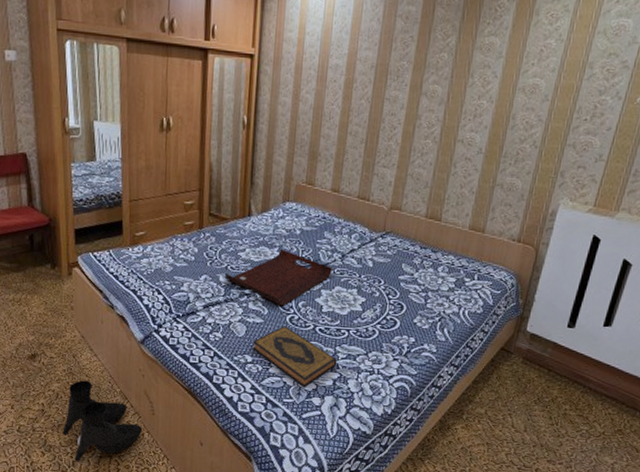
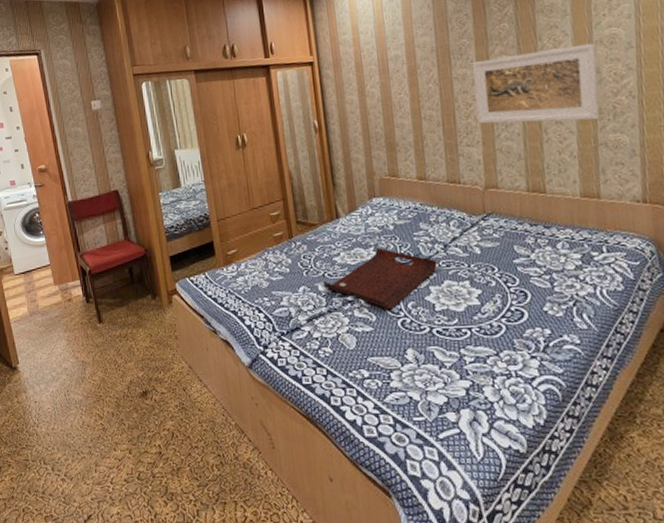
boots: present [62,380,143,461] -> none [182,415,265,510]
hardback book: present [252,326,338,388] -> none [366,332,466,402]
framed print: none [398,85,518,162] -> present [472,43,600,124]

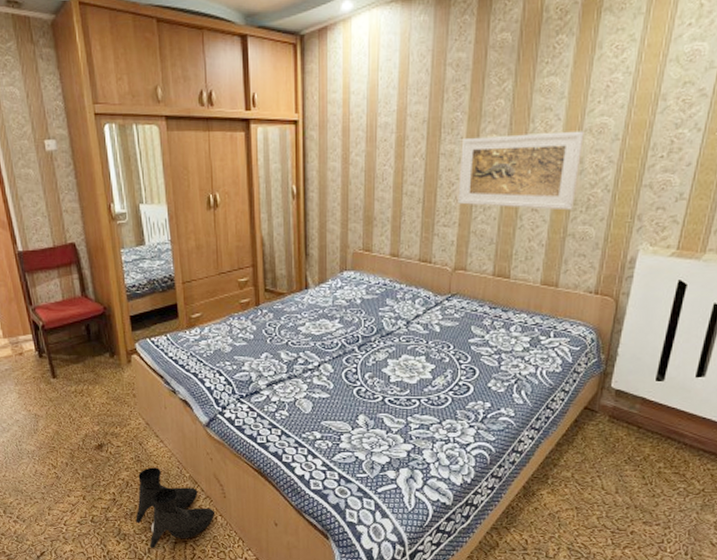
boots: none [182,415,265,510] -> present [135,467,216,548]
serving tray: present [324,247,437,310] -> none [287,320,398,379]

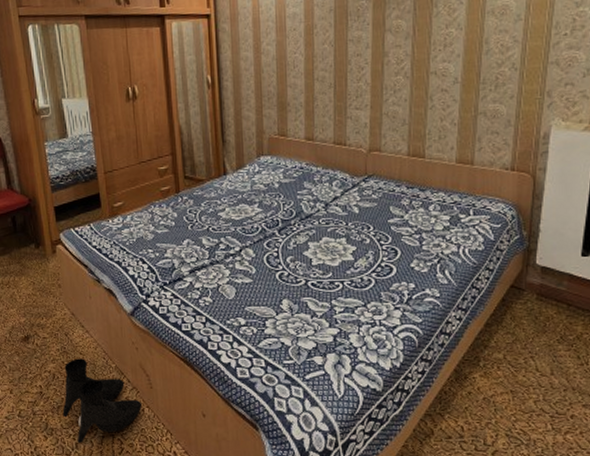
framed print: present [458,131,584,211] -> none [367,13,487,90]

